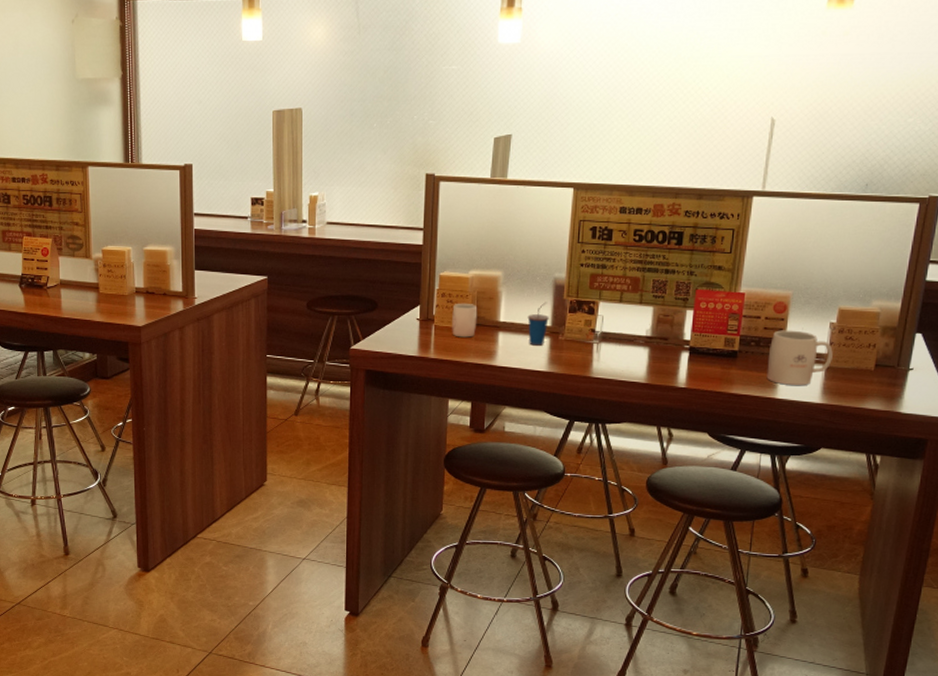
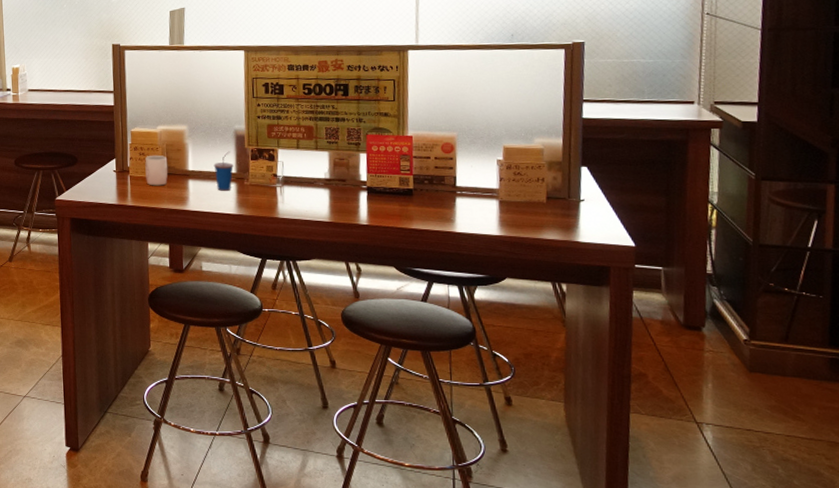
mug: present [766,330,833,386] -> none [442,168,505,220]

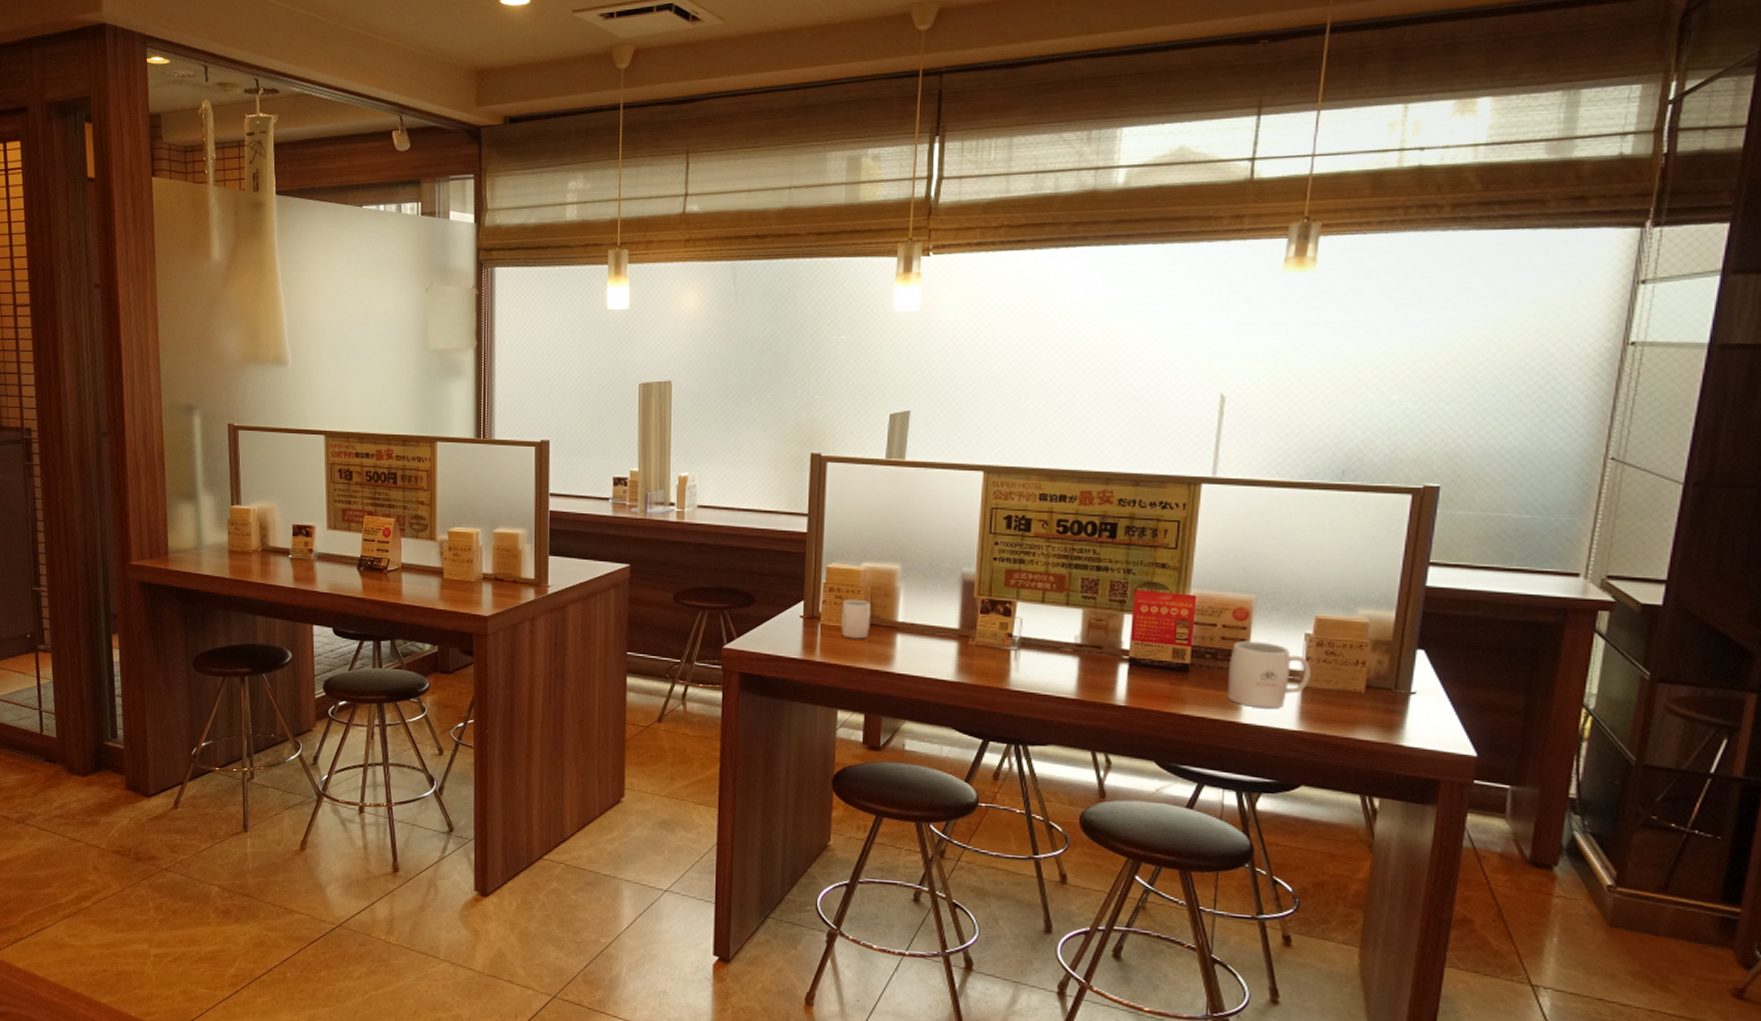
cup: present [213,151,234,191] -> none [930,600,957,651]
mug: none [442,168,505,220] -> present [1227,641,1311,709]

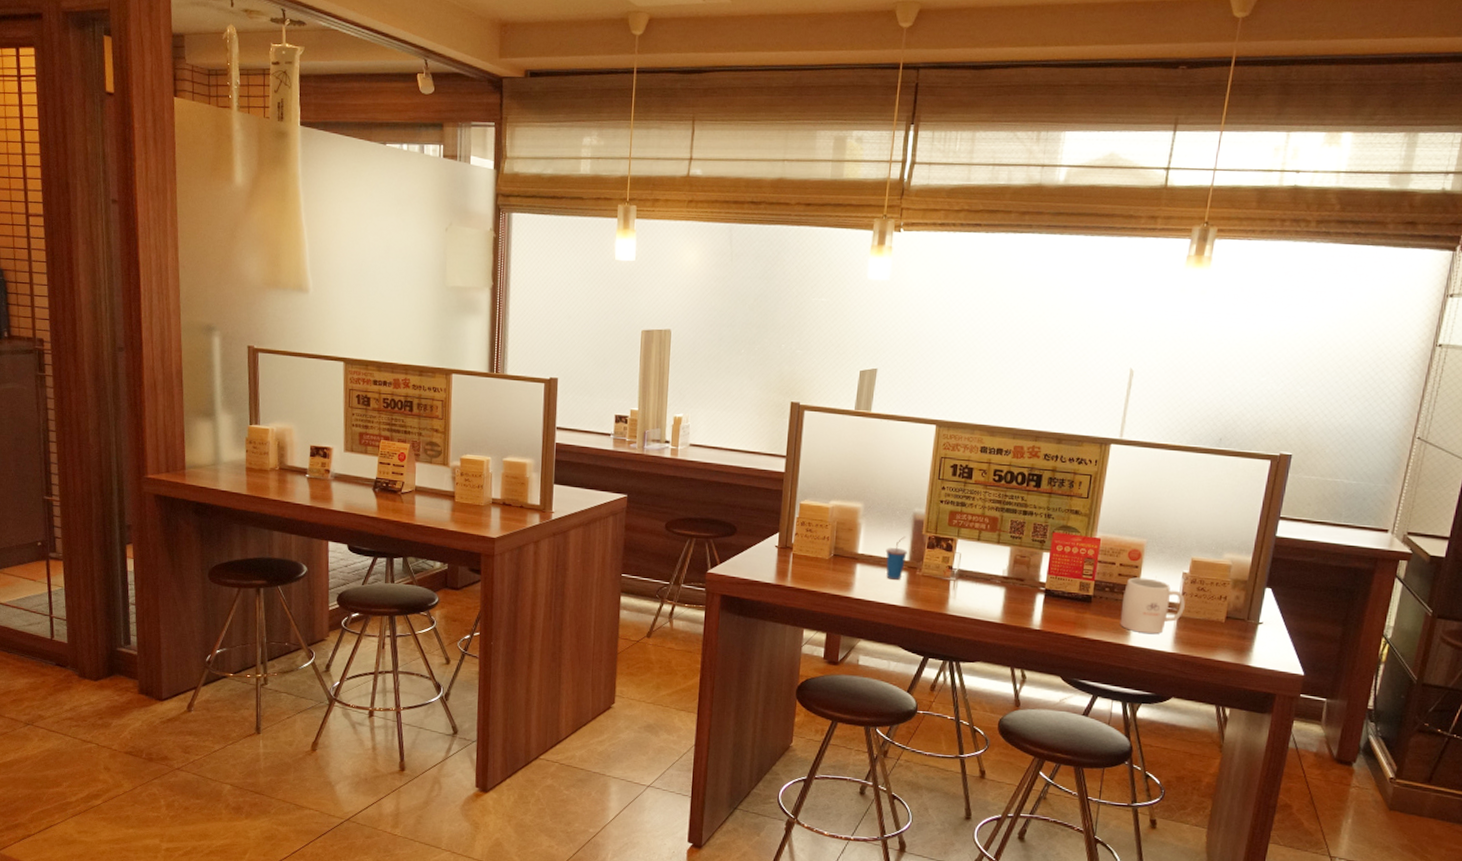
mug: present [841,599,872,639] -> none [810,532,837,568]
cup: none [930,600,957,651] -> present [885,536,907,580]

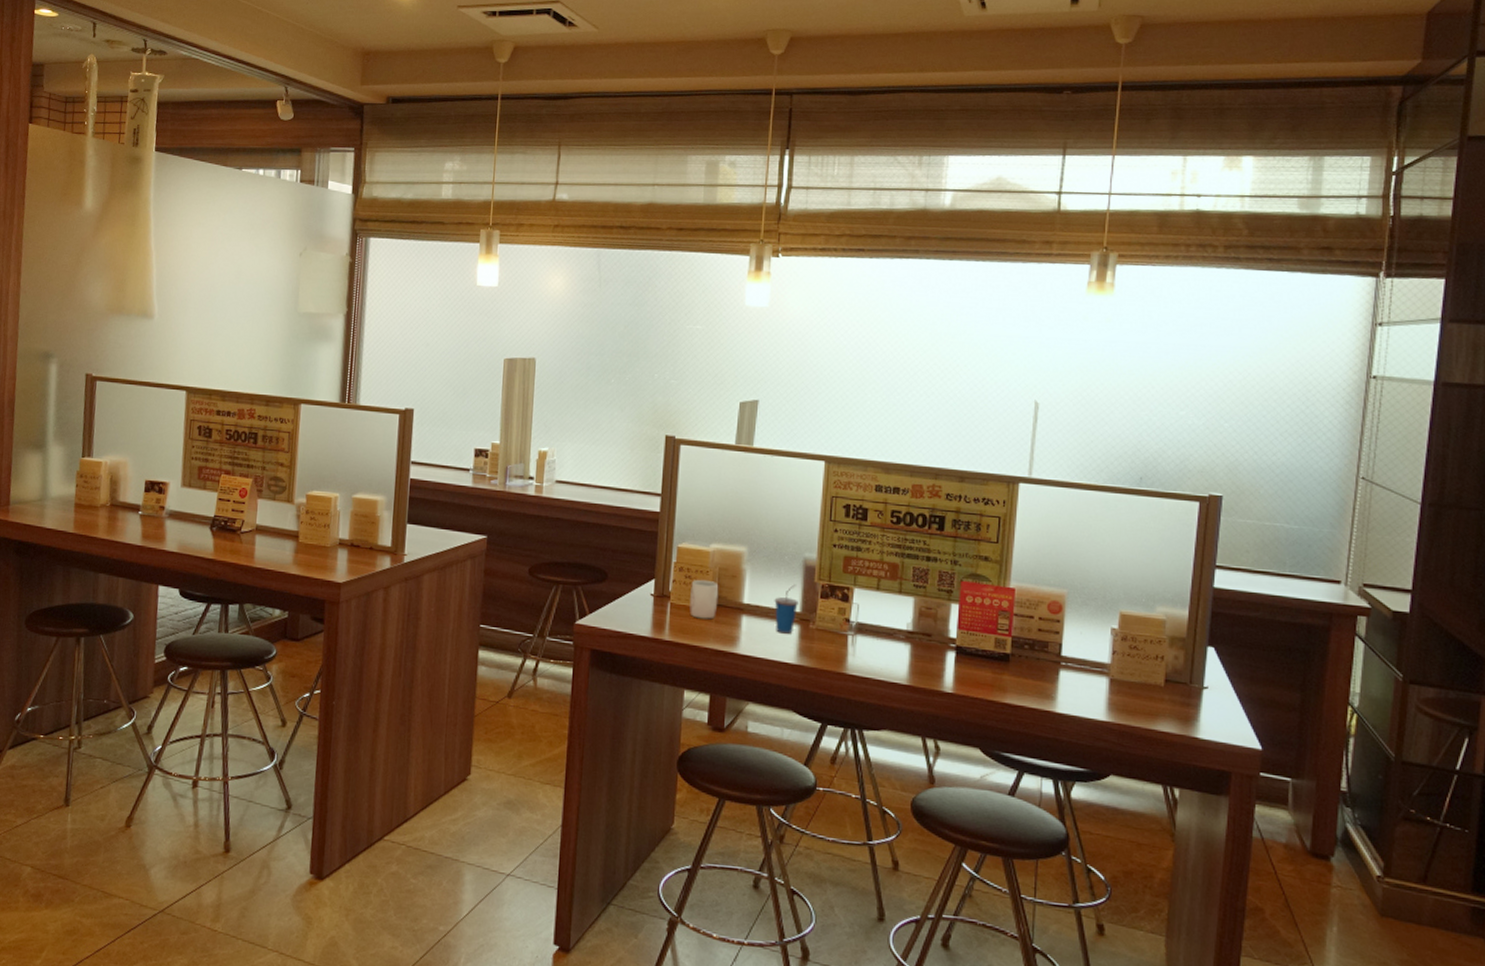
mug: none [810,532,837,568] -> present [689,579,719,619]
mug: present [1120,577,1185,634] -> none [1044,633,1117,700]

